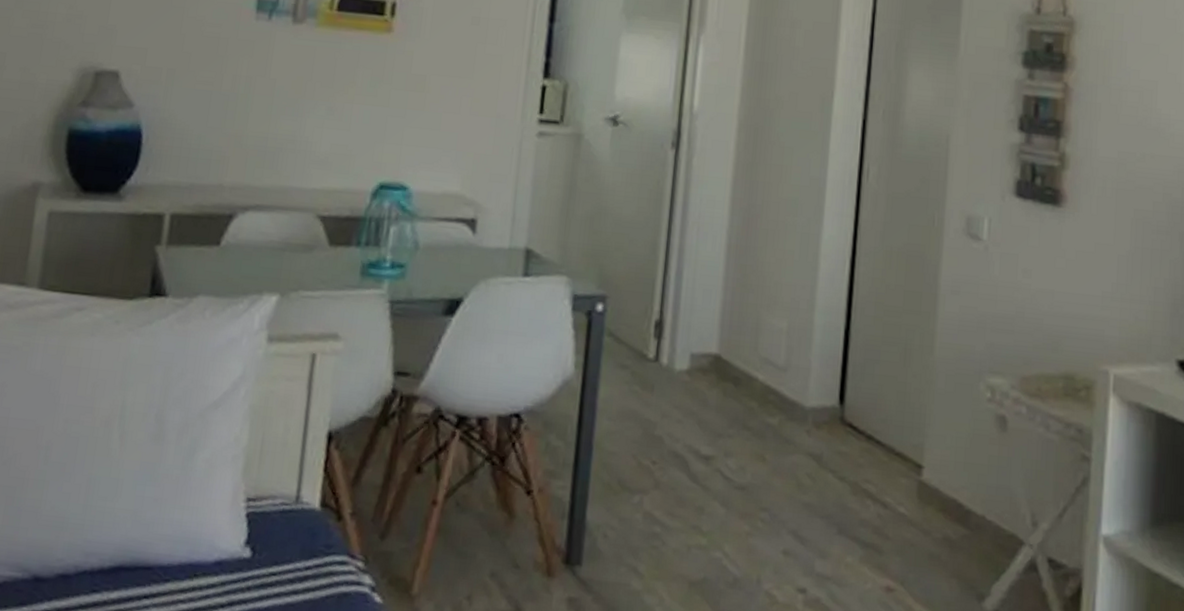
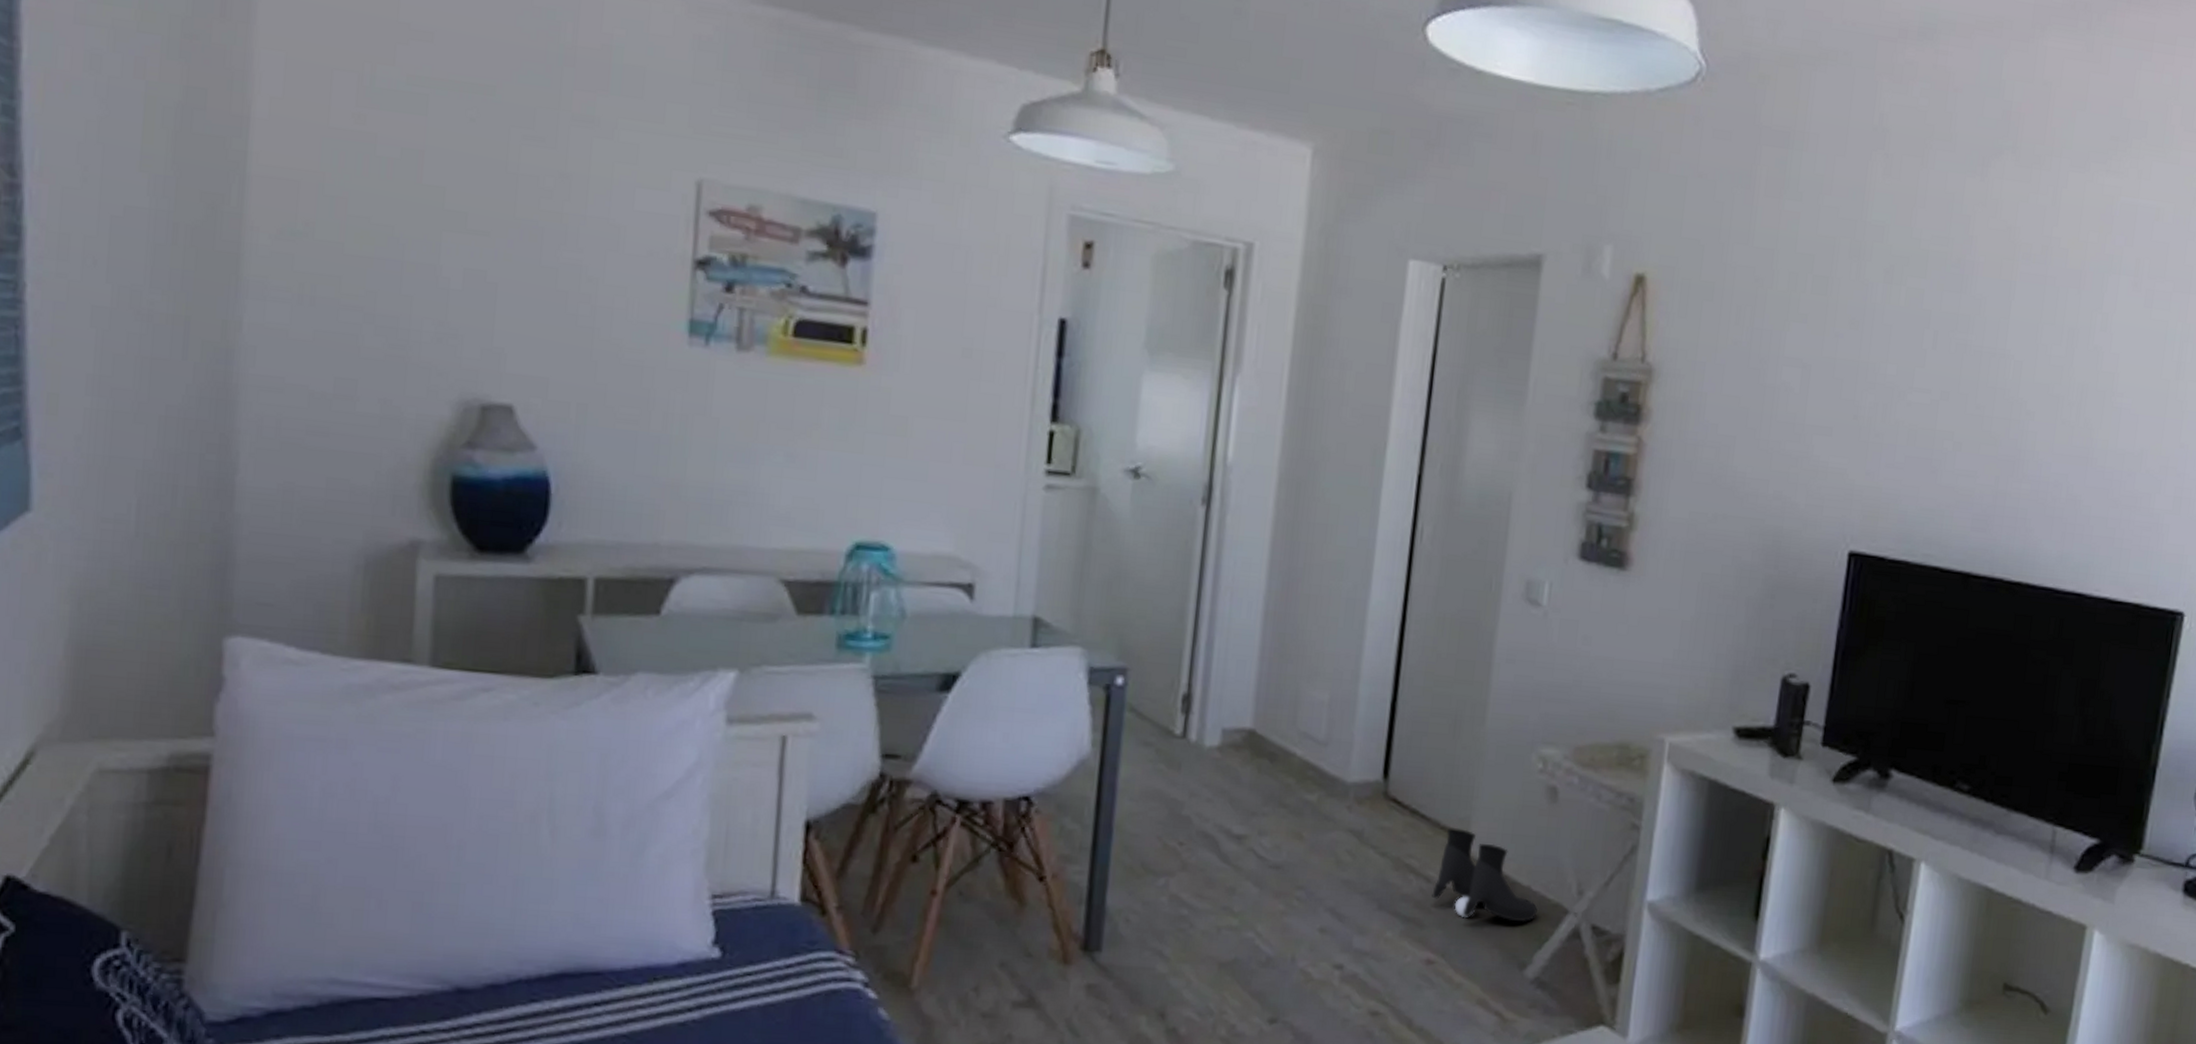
boots: none [889,454,993,553] -> present [1432,828,1538,922]

